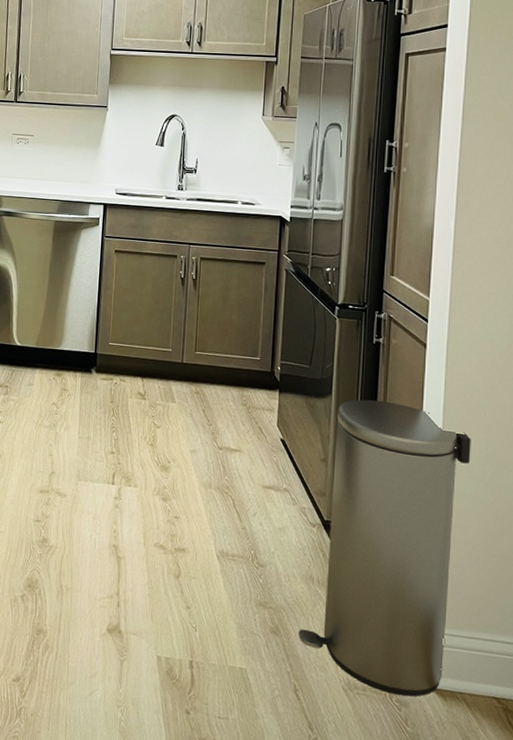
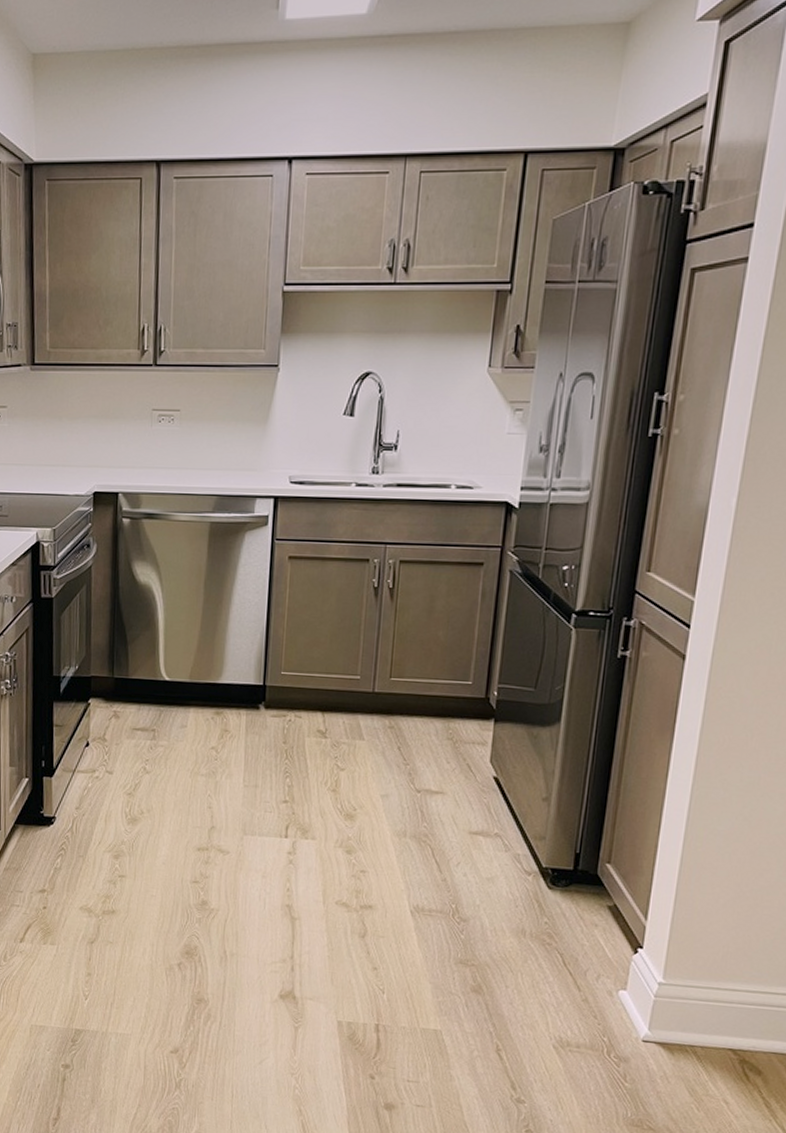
pedal bin: present [299,399,471,697] -> none [504,725,732,1052]

